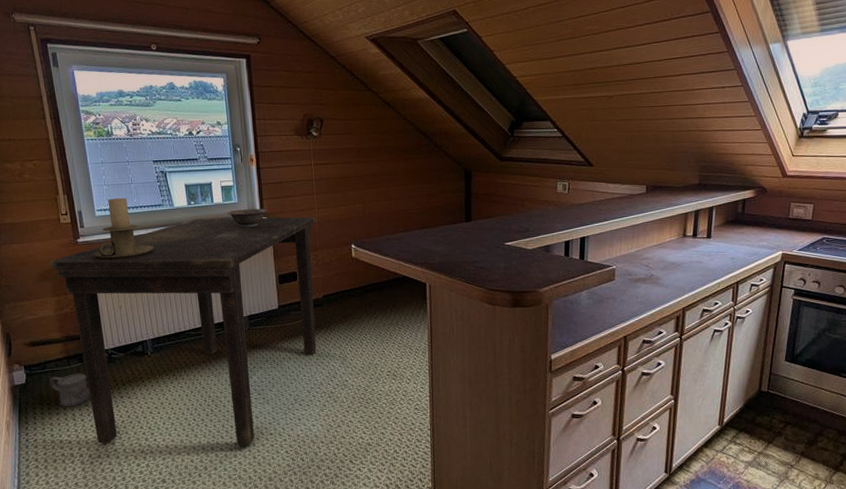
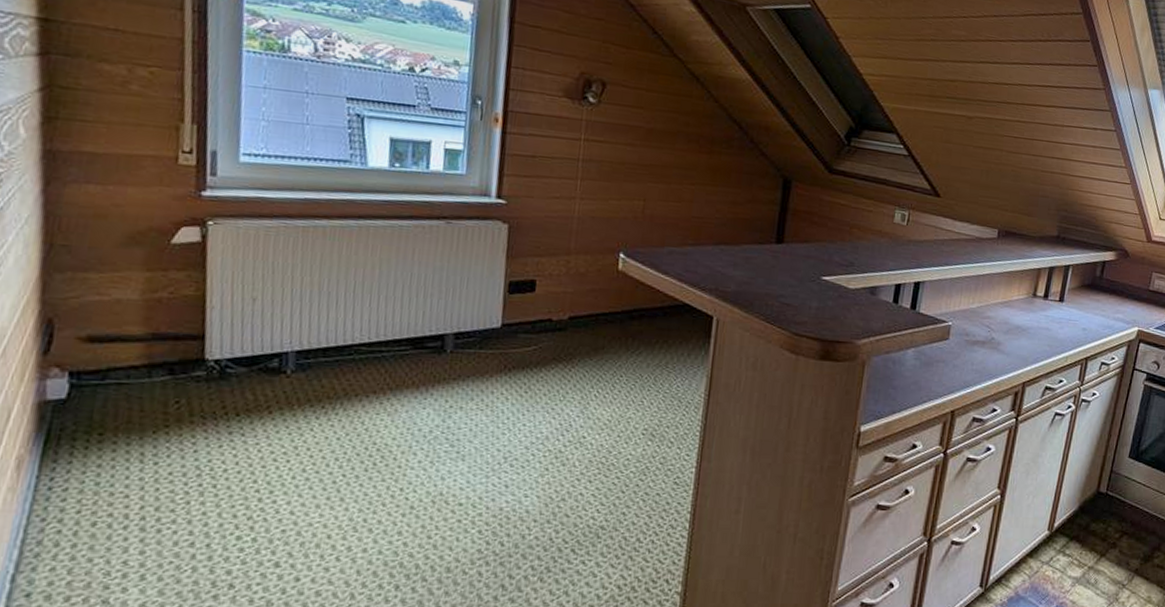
dining table: present [49,216,317,447] -> none [146,187,575,520]
watering can: present [49,373,90,407] -> none [109,391,178,442]
candle holder: present [93,198,155,259] -> none [224,140,326,229]
decorative bowl: present [227,208,268,228] -> none [447,184,509,211]

